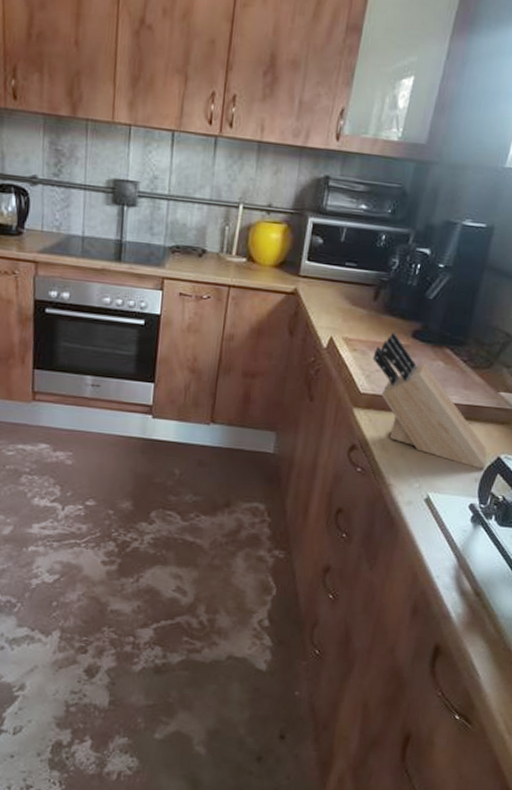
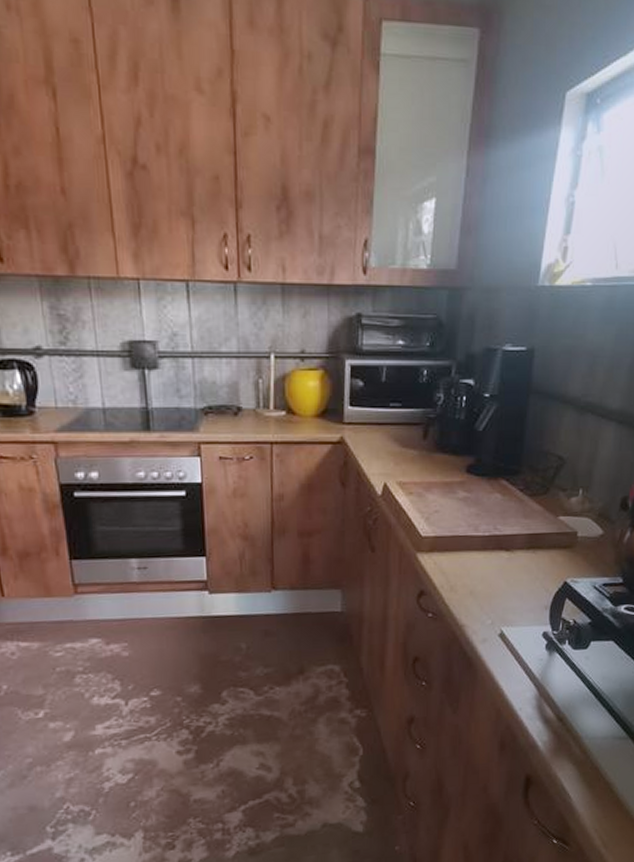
knife block: present [372,331,487,469] -> none [430,469,554,596]

